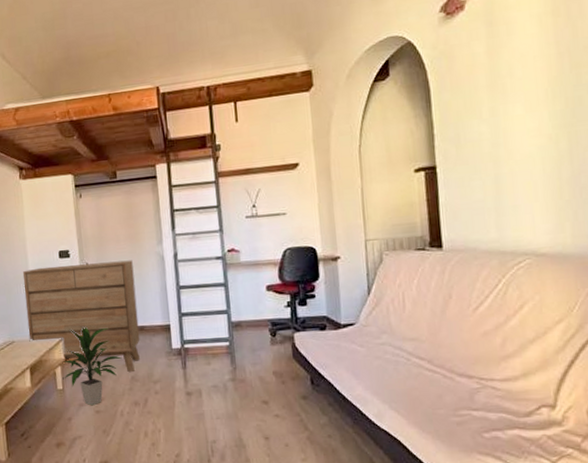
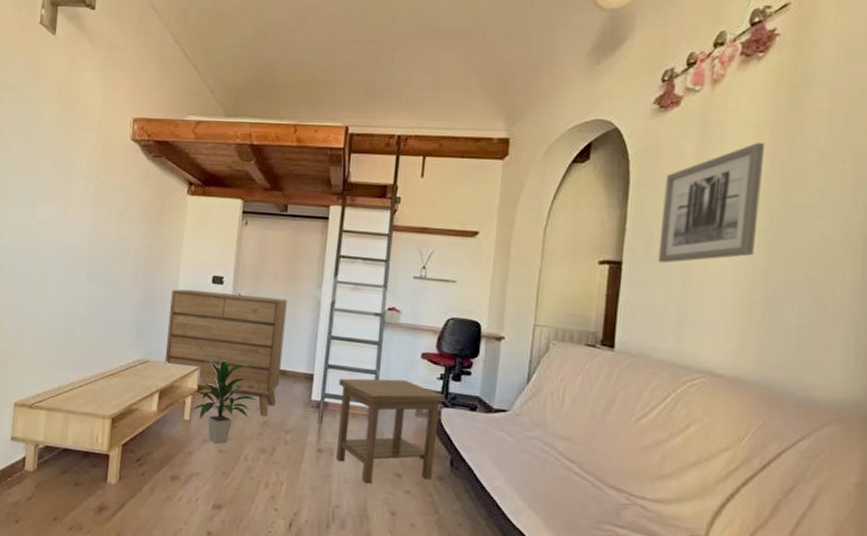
side table: none [194,313,297,416] -> present [335,378,445,484]
wall art: none [463,30,556,161] -> present [657,143,766,263]

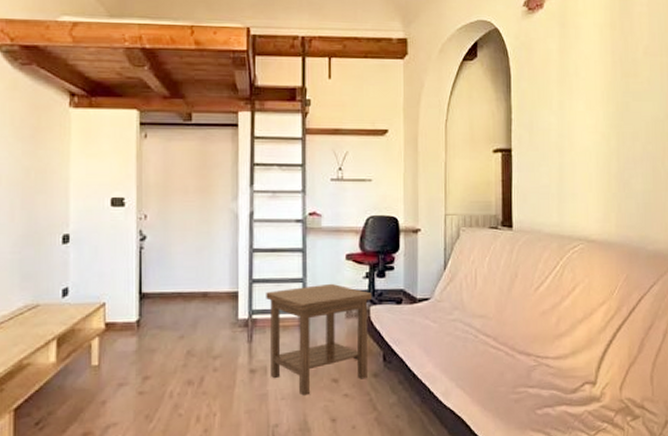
dresser: present [164,289,287,417] -> none [60,215,202,346]
indoor plant: present [191,359,257,444] -> none [100,290,178,386]
wall art: present [657,143,766,263] -> none [538,40,608,148]

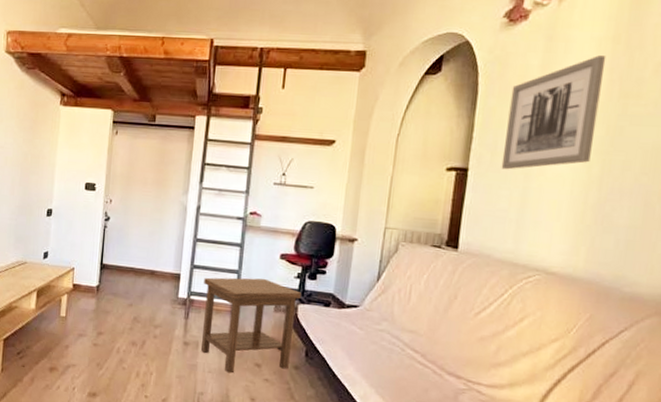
wall art: none [538,40,608,148] -> present [501,55,607,170]

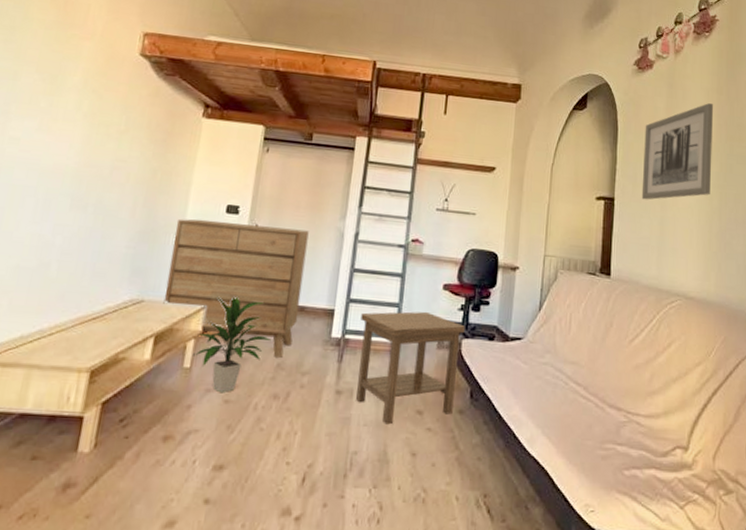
dresser: none [41,195,156,313] -> present [163,219,309,359]
indoor plant: none [67,260,128,338] -> present [193,296,272,393]

